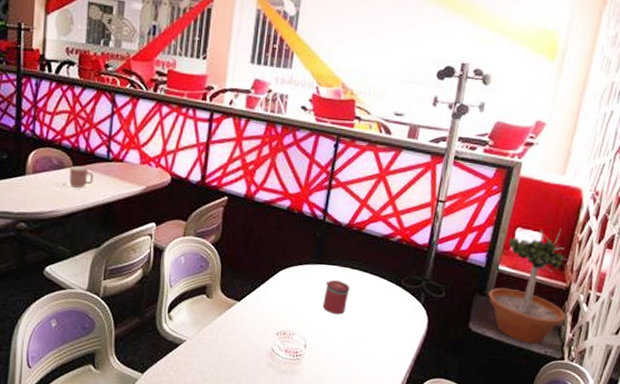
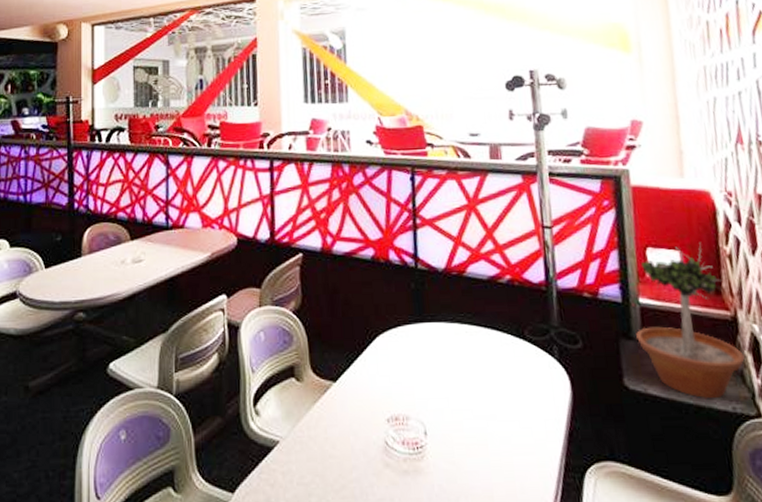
mug: present [69,166,93,188] -> none [127,239,153,264]
beverage cup: present [322,280,350,315] -> none [433,341,465,386]

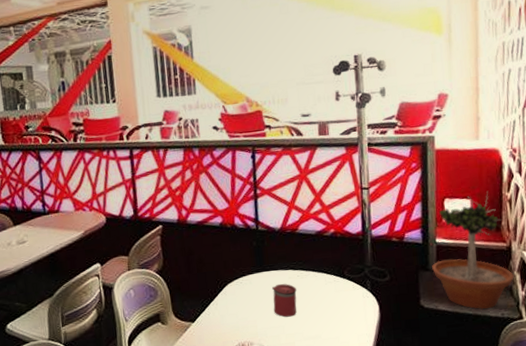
beverage cup: none [433,341,465,386] -> present [271,284,297,317]

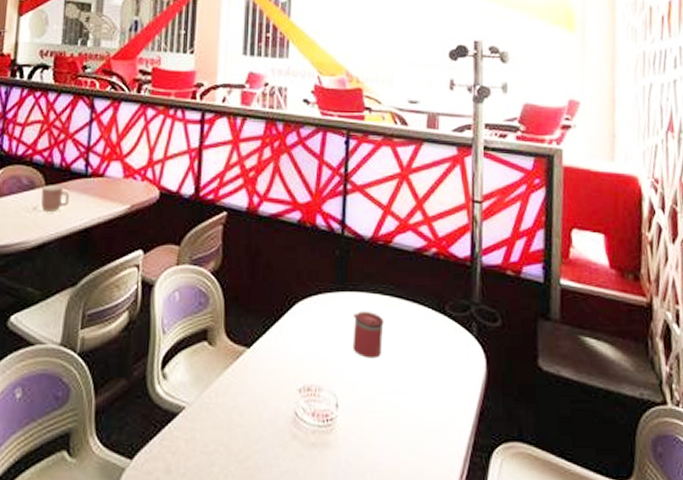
mug: none [11,223,35,245] -> present [41,185,69,212]
potted tree: present [432,192,514,310] -> none [554,227,656,384]

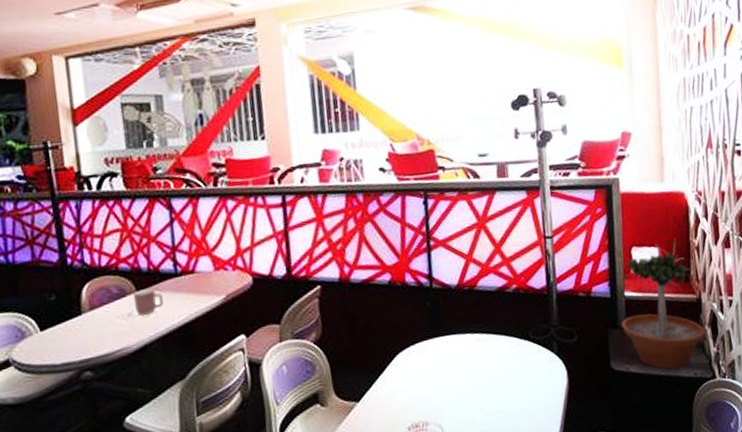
beverage cup: present [353,312,384,358] -> none [448,350,477,390]
potted tree: none [554,227,656,384] -> present [621,238,705,370]

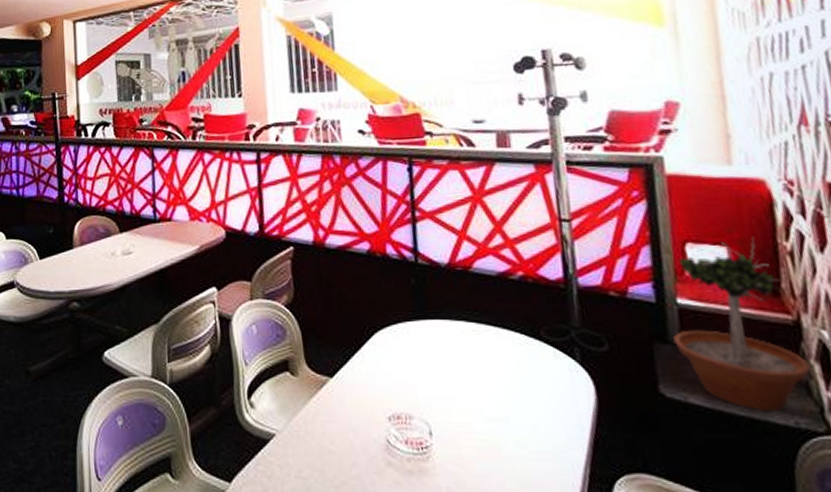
mug: present [132,288,163,316] -> none [116,231,143,256]

